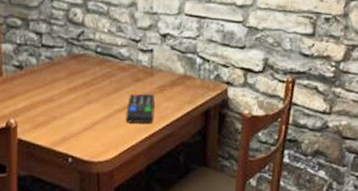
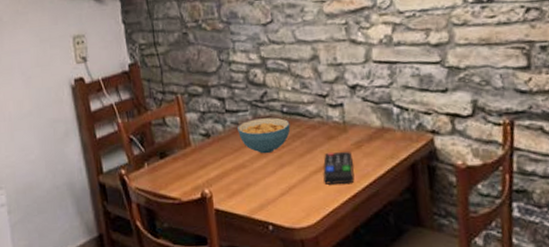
cereal bowl: none [51,56,102,90] -> present [238,117,291,154]

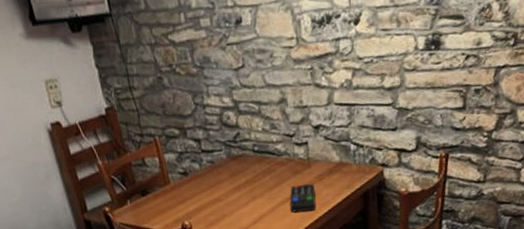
cereal bowl: present [238,117,291,154] -> none [213,156,261,189]

